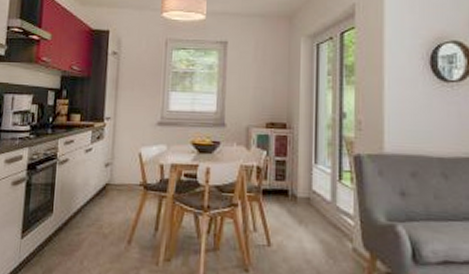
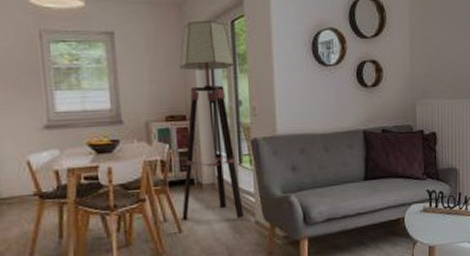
floor lamp: none [272,32,342,242] -> present [179,20,244,220]

